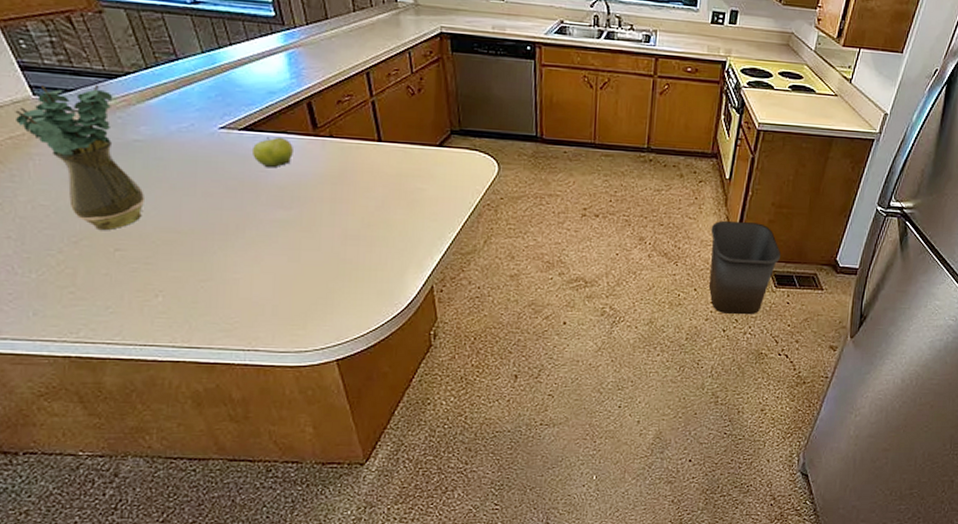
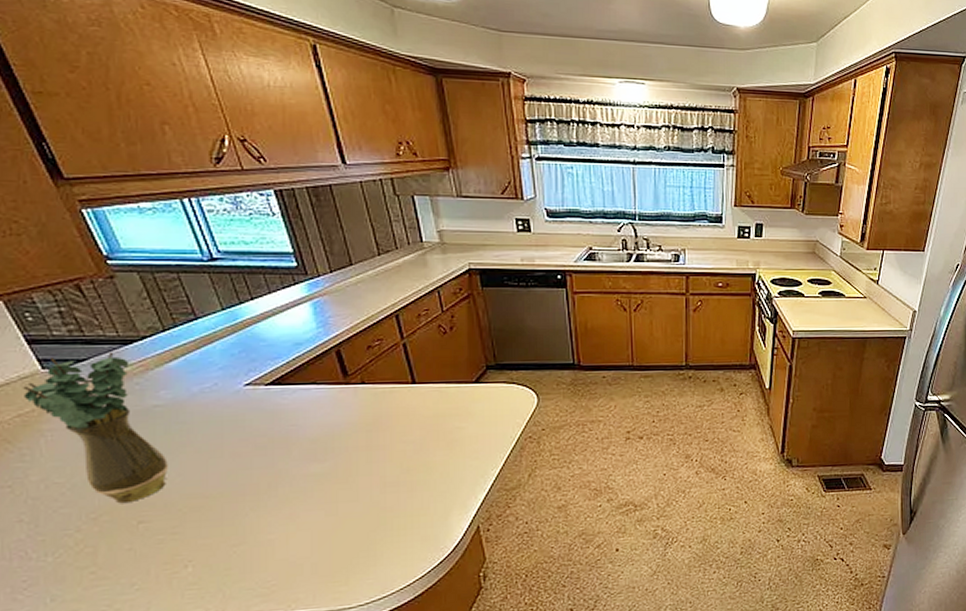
fruit: present [251,136,293,168] -> none [280,388,324,422]
waste bin: present [709,220,782,314] -> none [755,429,828,523]

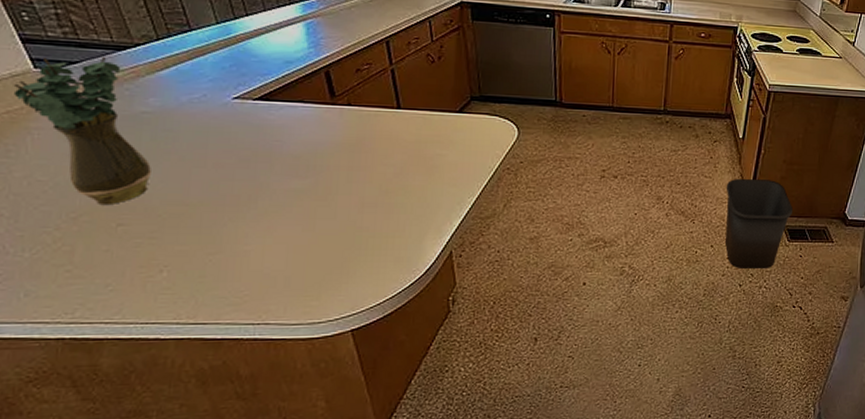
waste bin: none [755,429,828,523] -> present [725,178,794,268]

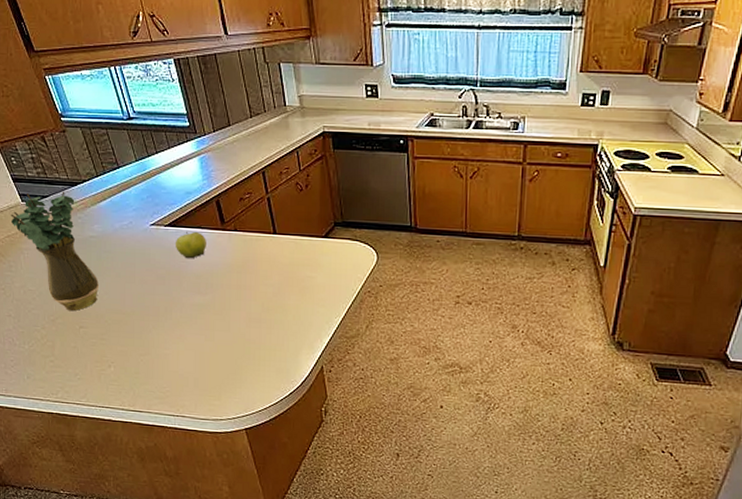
fruit: none [266,105,310,138] -> present [175,231,206,259]
waste bin: present [725,178,794,268] -> none [585,309,663,408]

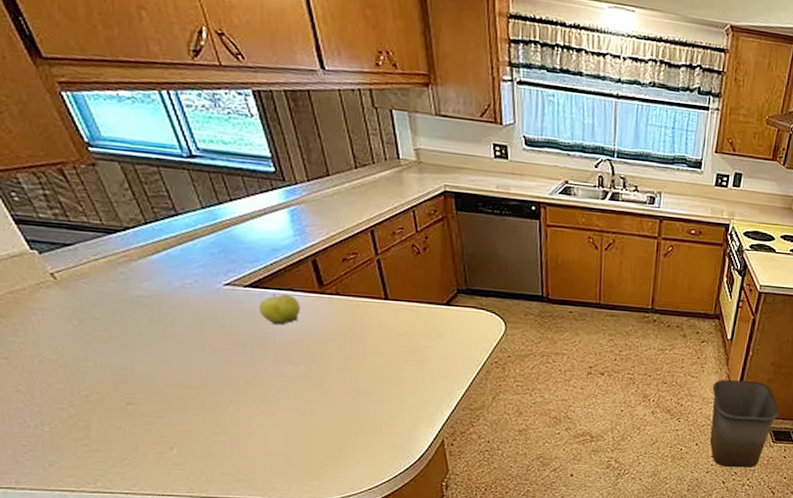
vase: present [10,191,99,312] -> none [13,239,153,385]
waste bin: none [585,309,663,408] -> present [710,379,780,467]

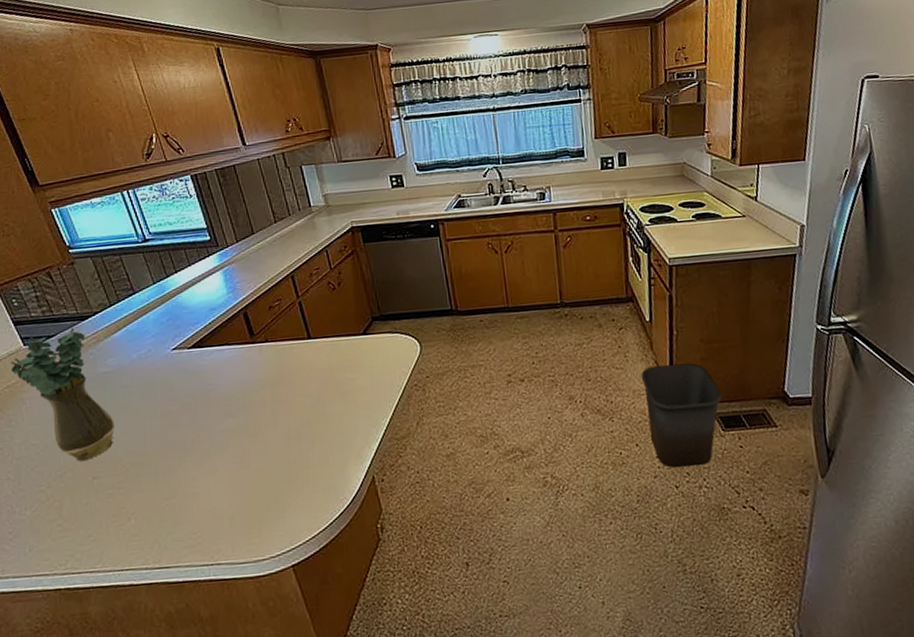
vase: none [13,239,153,385] -> present [10,327,114,462]
fruit: present [258,293,300,325] -> none [200,350,235,381]

